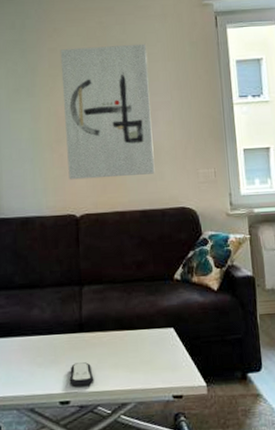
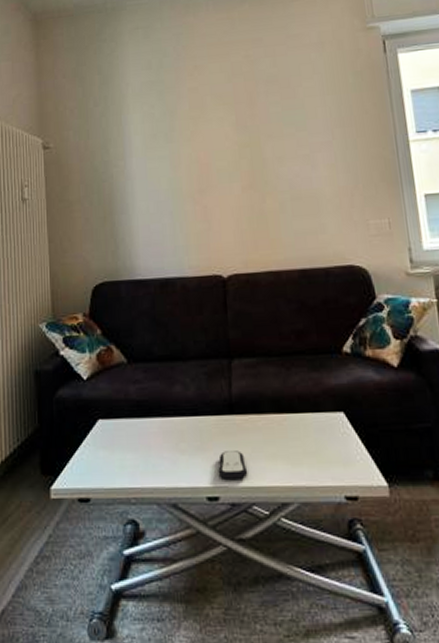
wall art: present [60,43,155,180] -> none [201,76,316,235]

